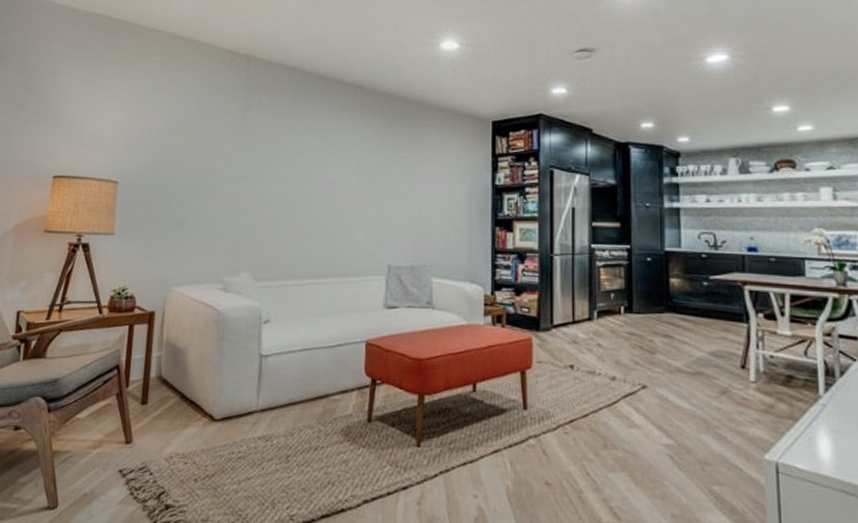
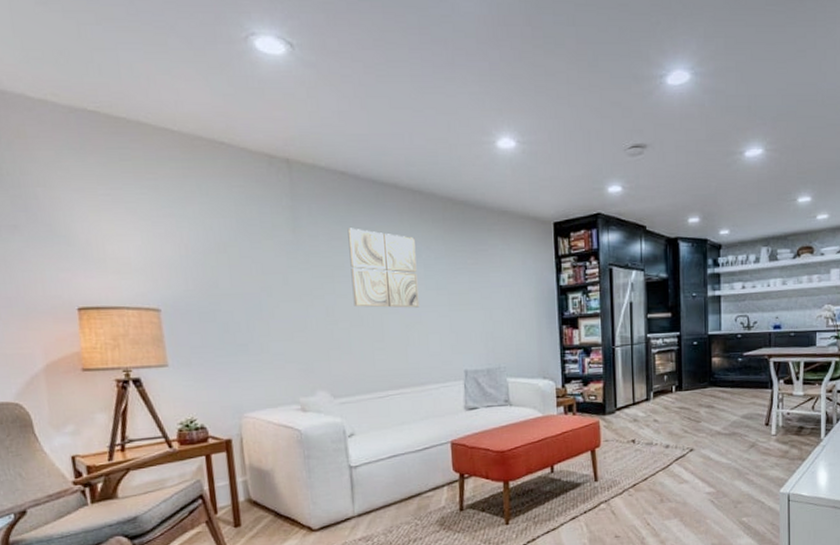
wall art: none [287,118,352,197] -> present [347,228,420,308]

